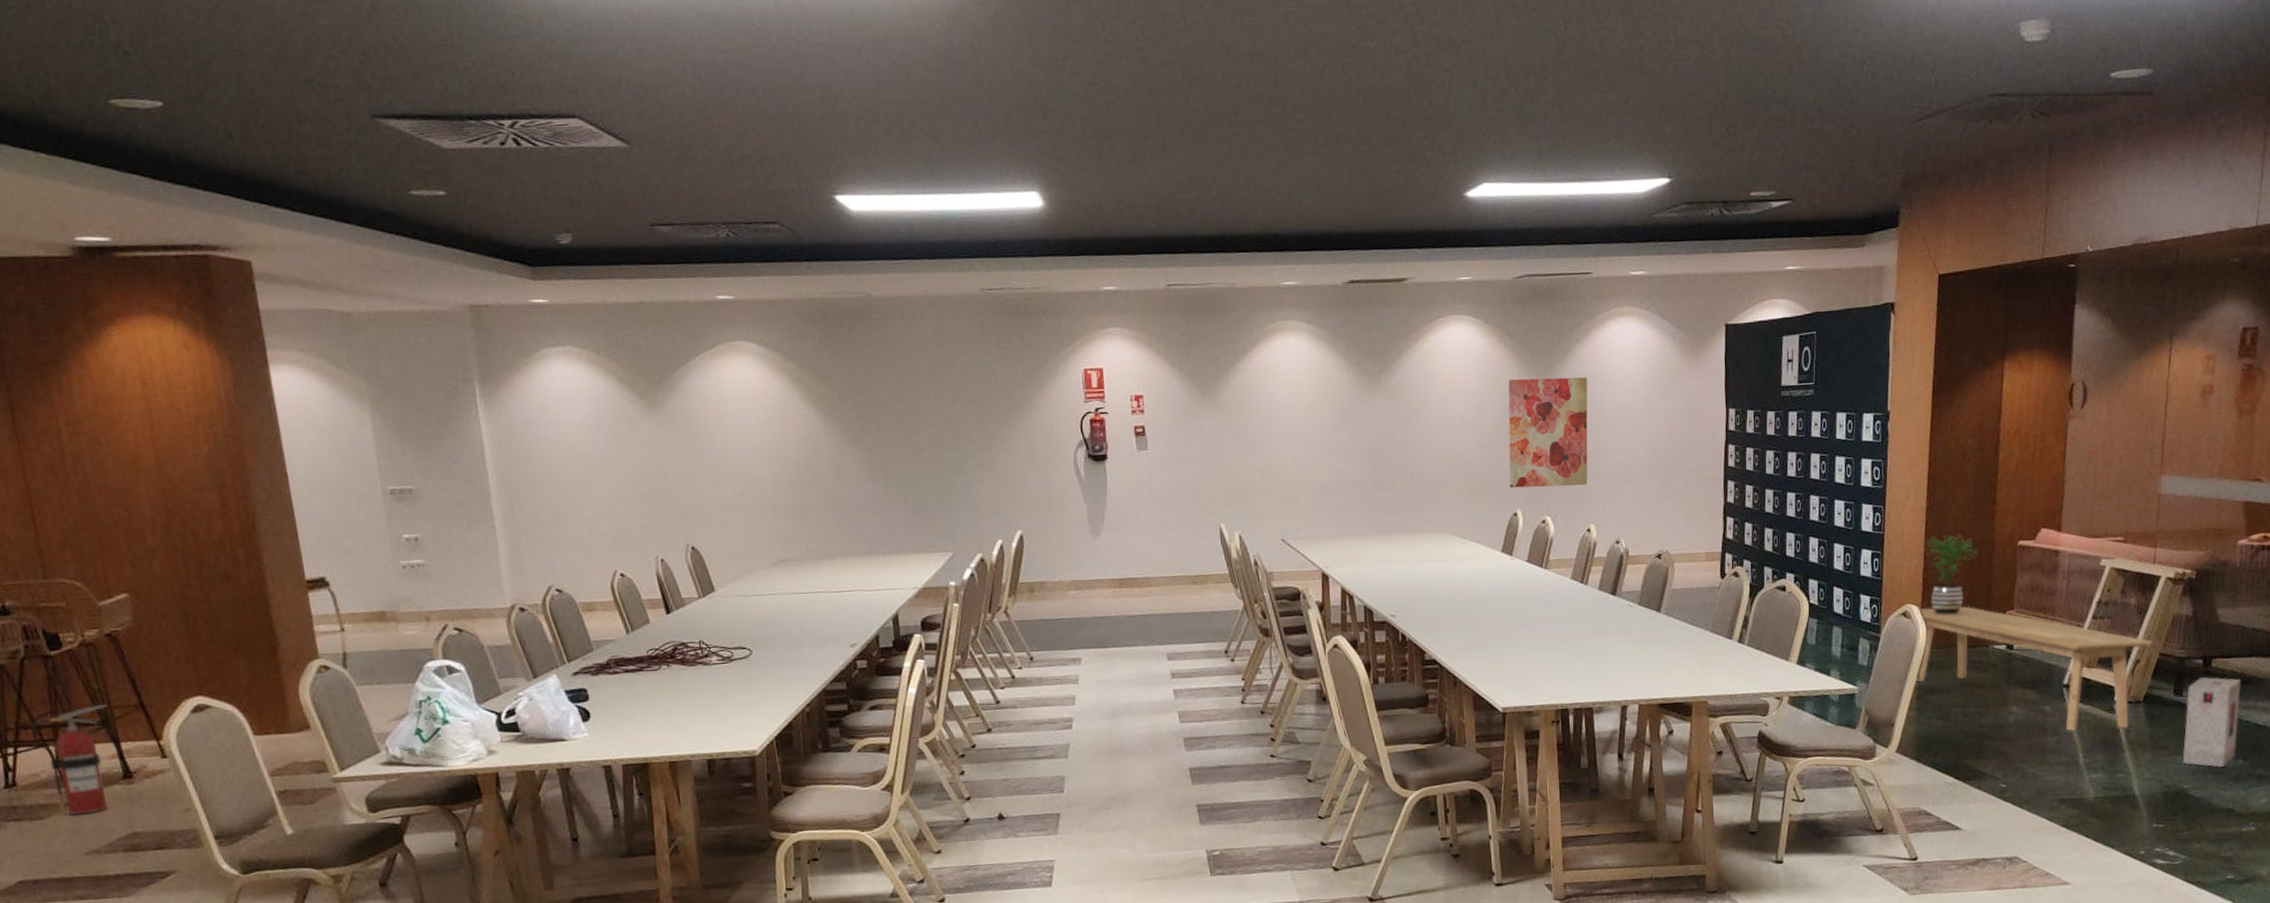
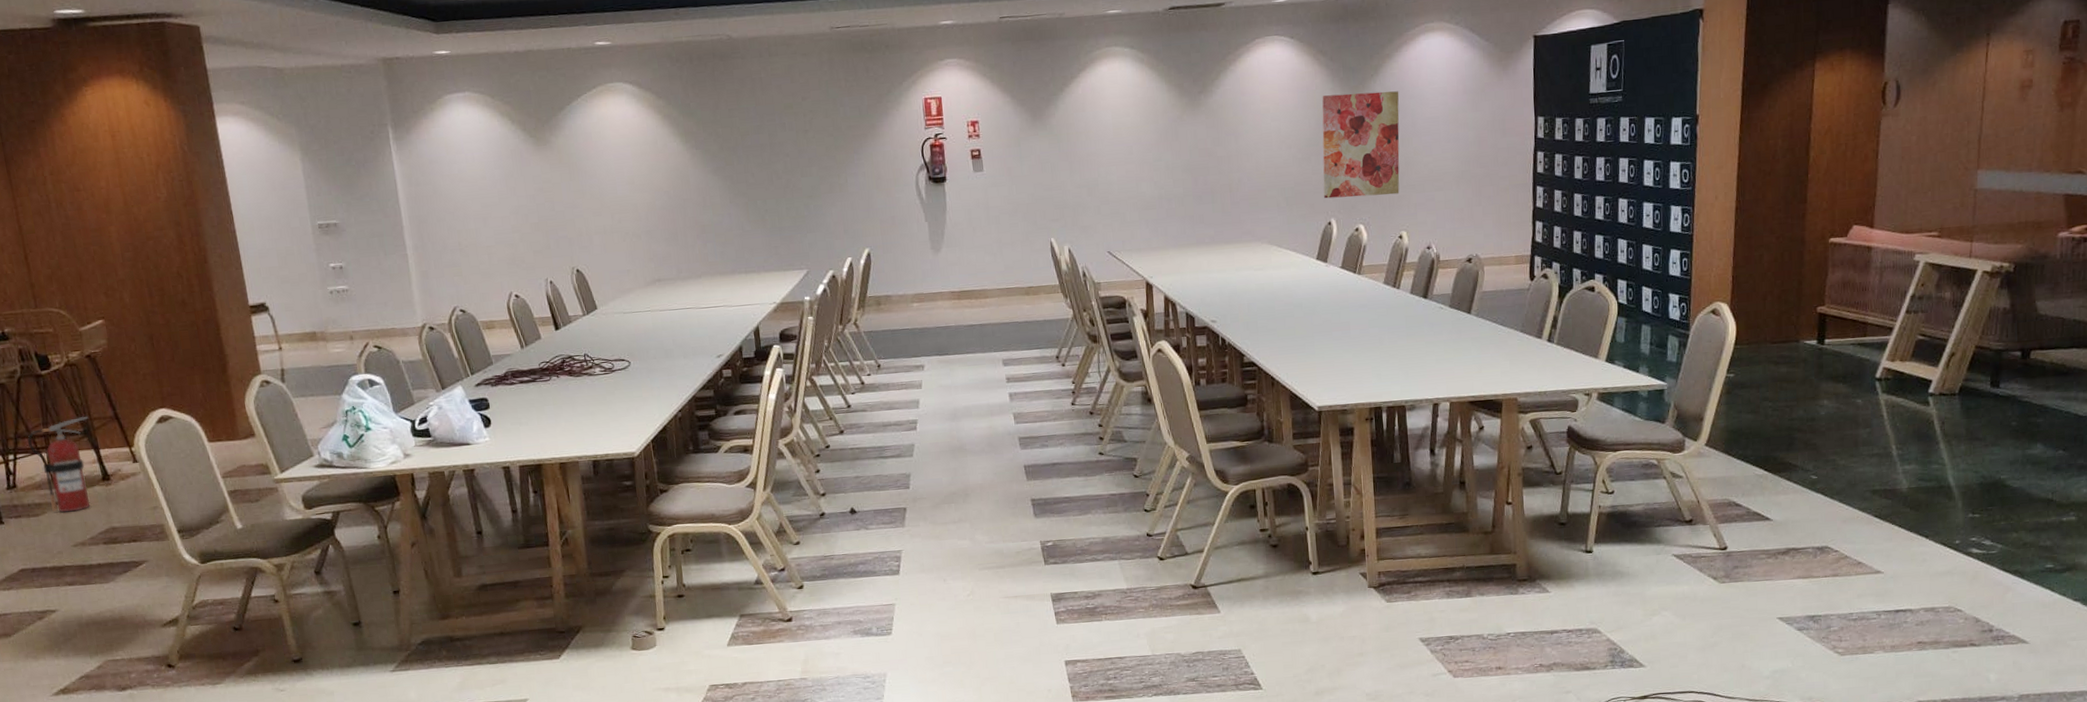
bench: present [1917,606,2153,731] -> none [1727,302,1969,423]
potted plant: present [1925,534,1978,615] -> none [1735,232,1788,312]
box: present [2182,676,2241,768] -> none [1999,368,2061,459]

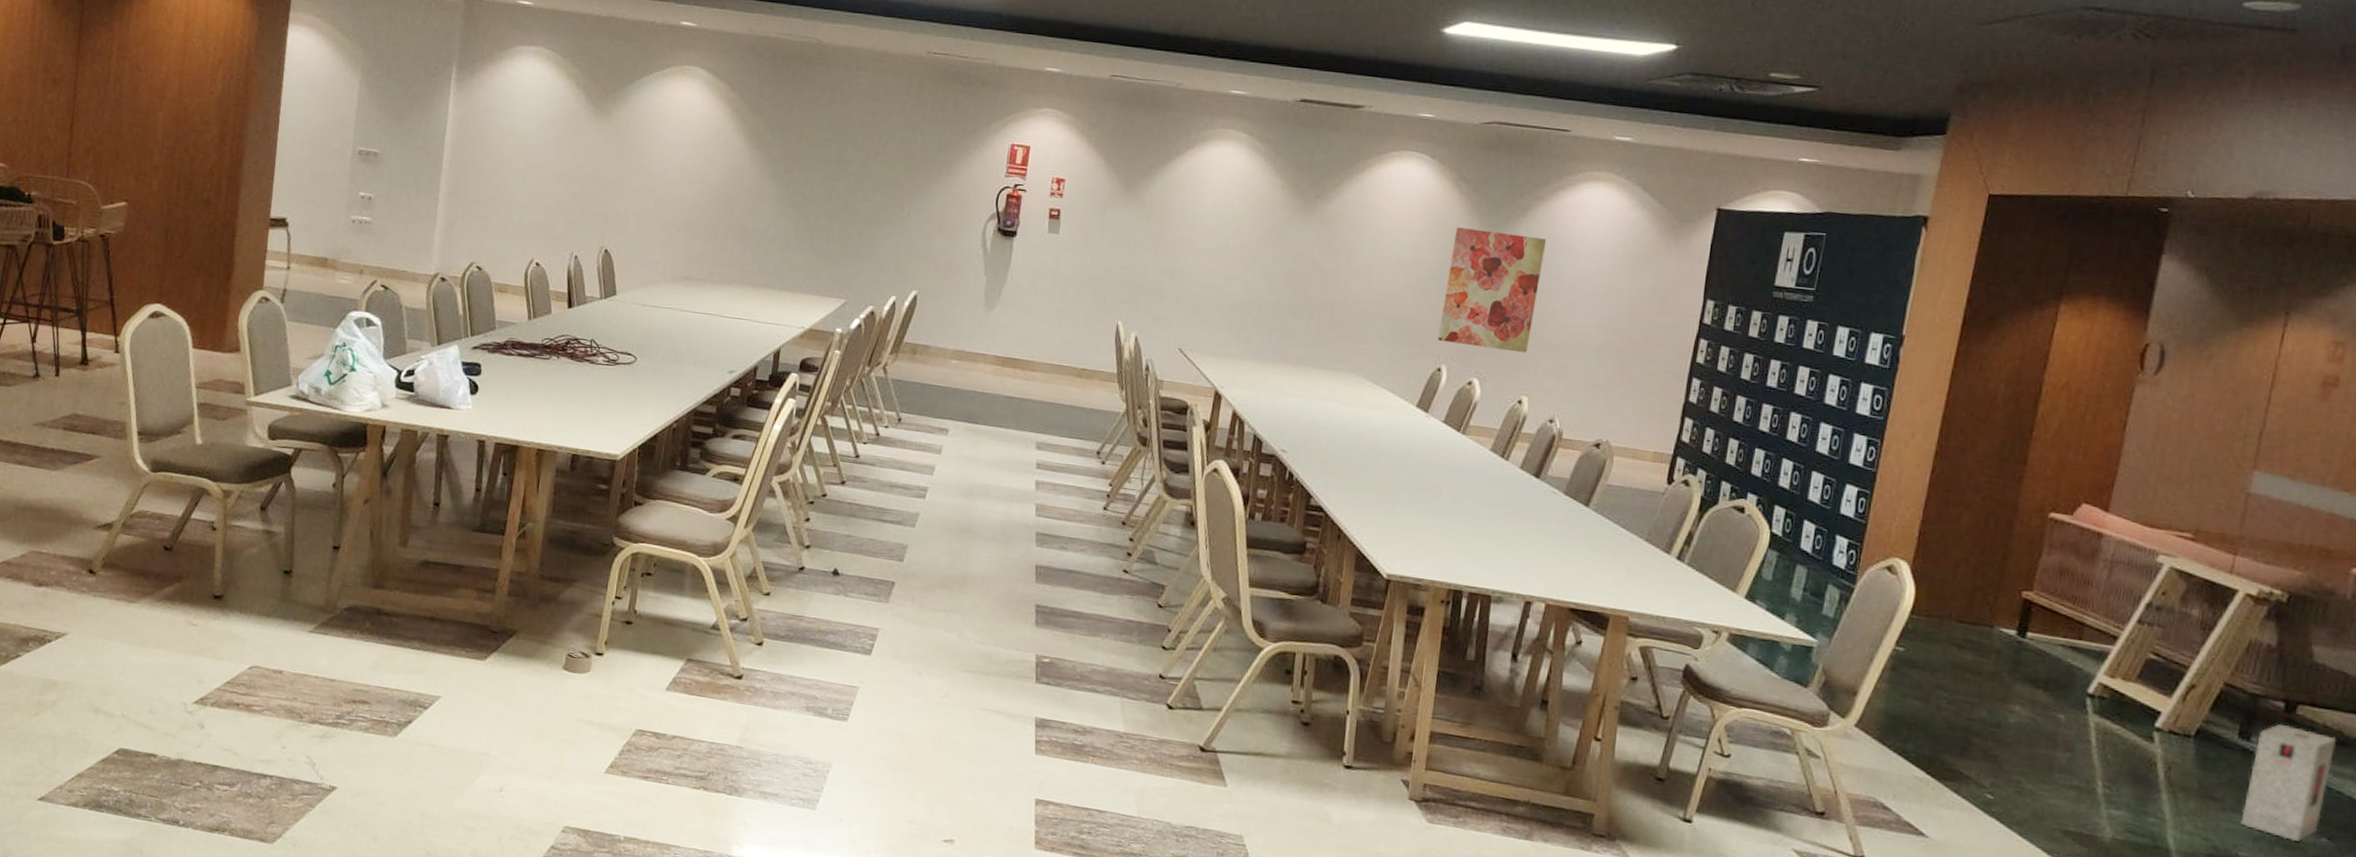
fire extinguisher: present [28,416,90,513] -> none [20,294,85,390]
box: none [1999,368,2061,459] -> present [2240,723,2336,842]

